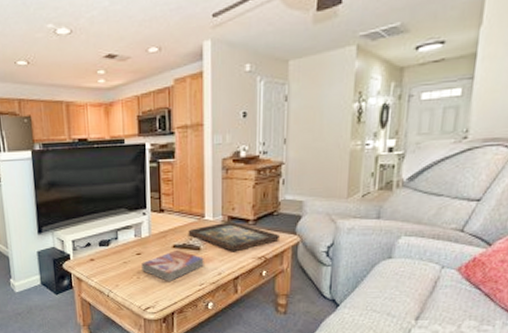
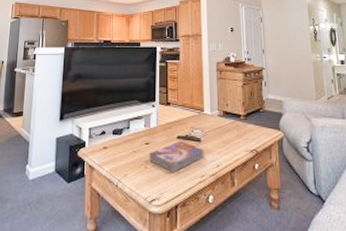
decorative tray: present [188,221,279,251] -> none [190,116,267,144]

